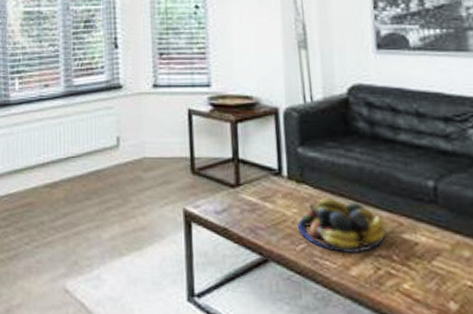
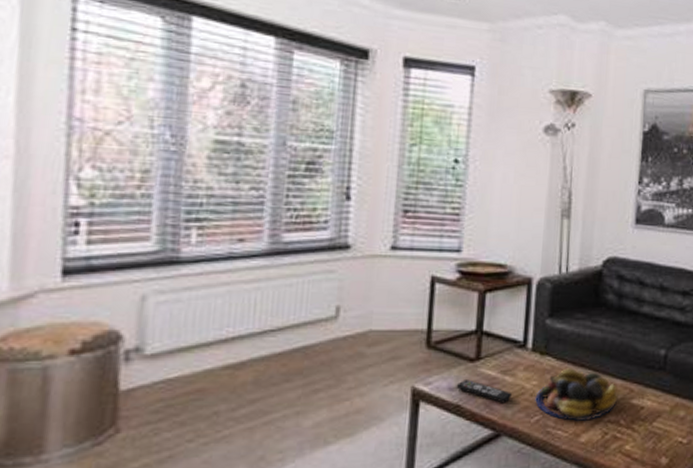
remote control: none [221,204,274,229] -> present [456,379,512,403]

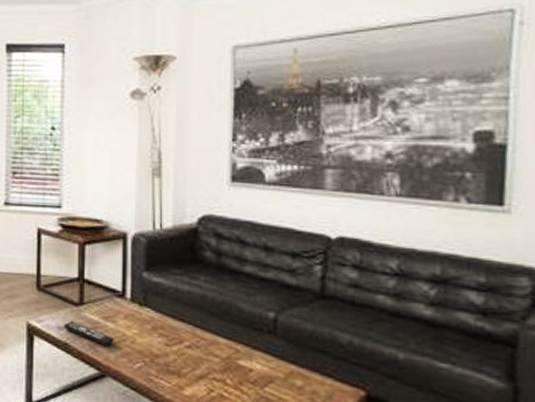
fruit bowl: present [535,368,618,422] -> none [136,321,223,376]

